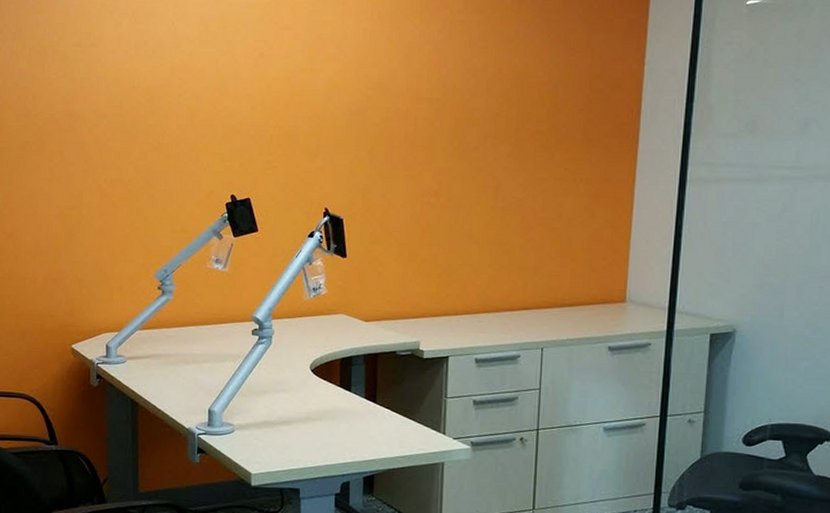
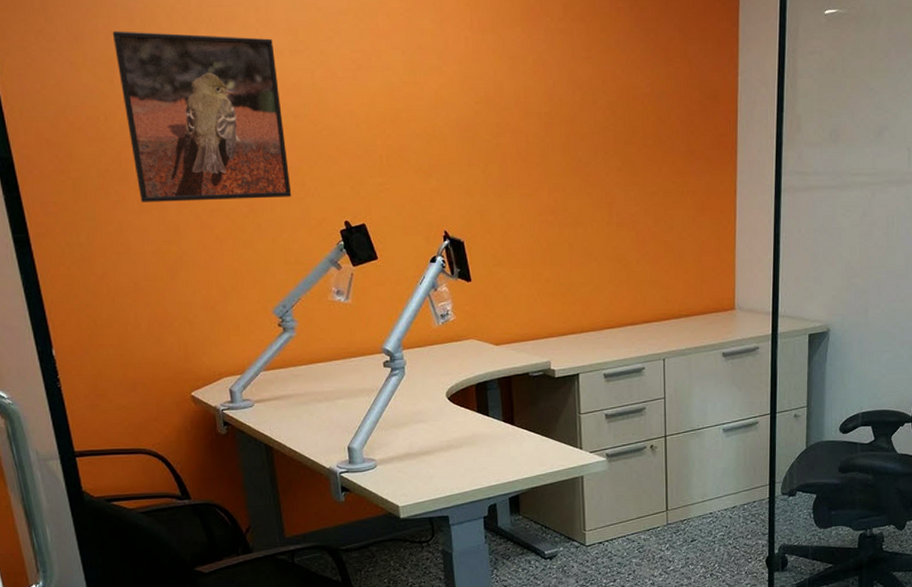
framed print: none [49,24,186,172] -> present [112,31,292,202]

